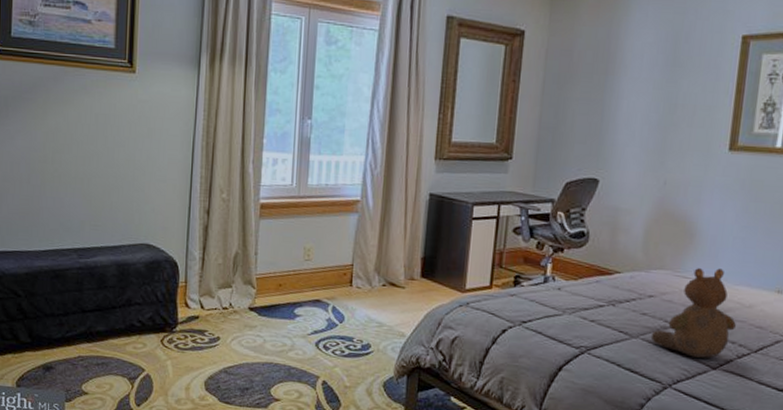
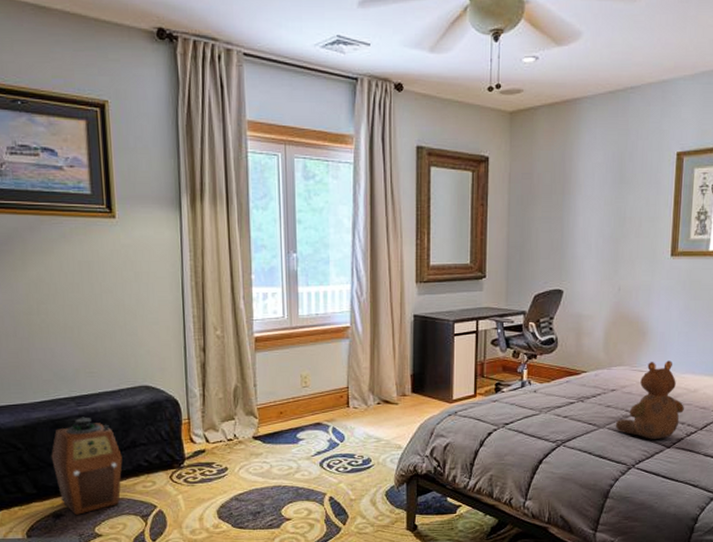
speaker: none [48,269,116,369] -> present [51,417,123,515]

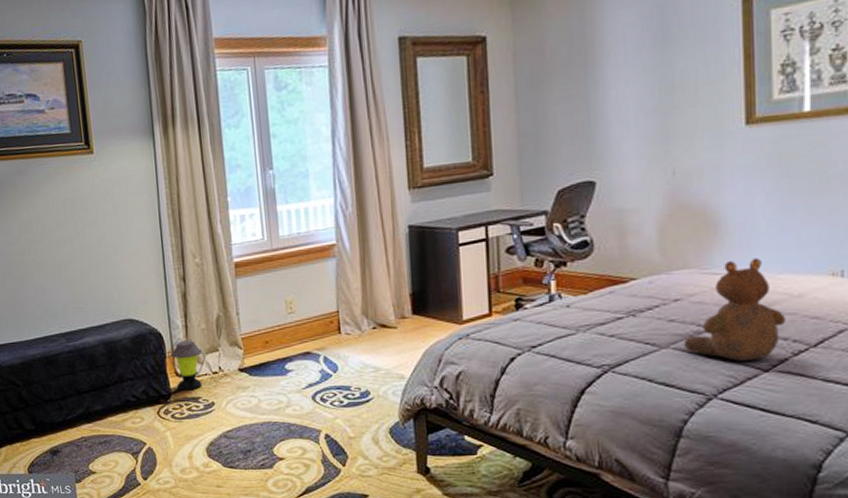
speaker: present [51,417,123,515] -> none [46,352,112,451]
lantern: none [183,406,222,456] -> present [167,338,206,391]

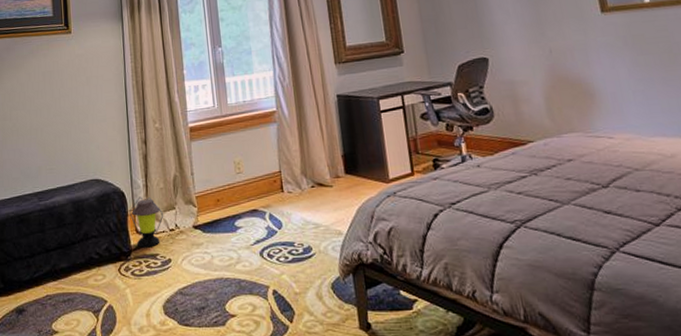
teddy bear: present [683,258,785,361] -> none [581,123,665,216]

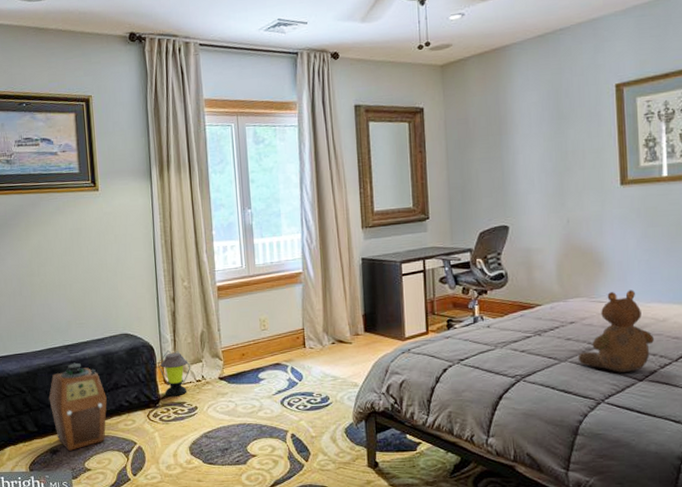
speaker: none [16,211,77,310] -> present [49,362,107,451]
teddy bear: none [581,123,665,216] -> present [577,290,654,372]

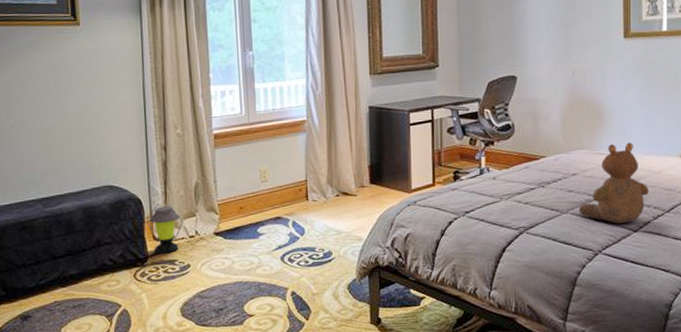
speaker: present [49,362,107,451] -> none [19,218,88,316]

